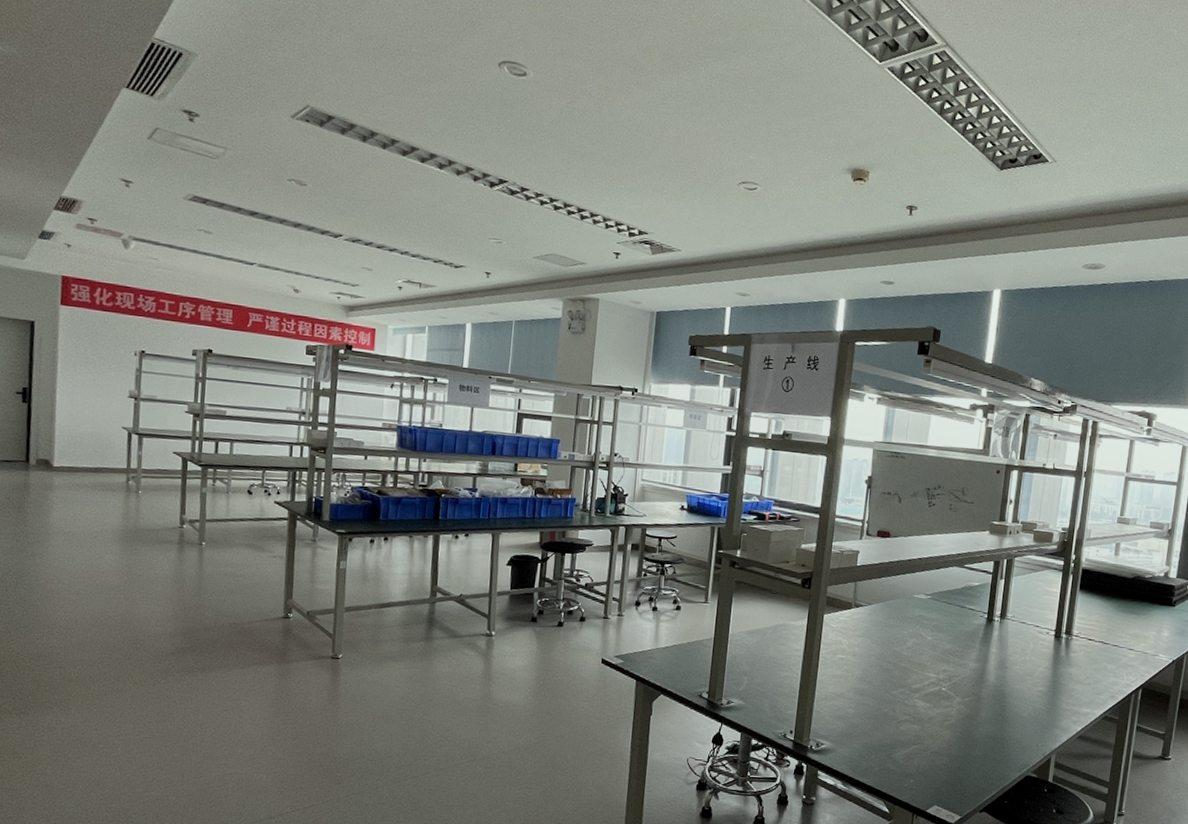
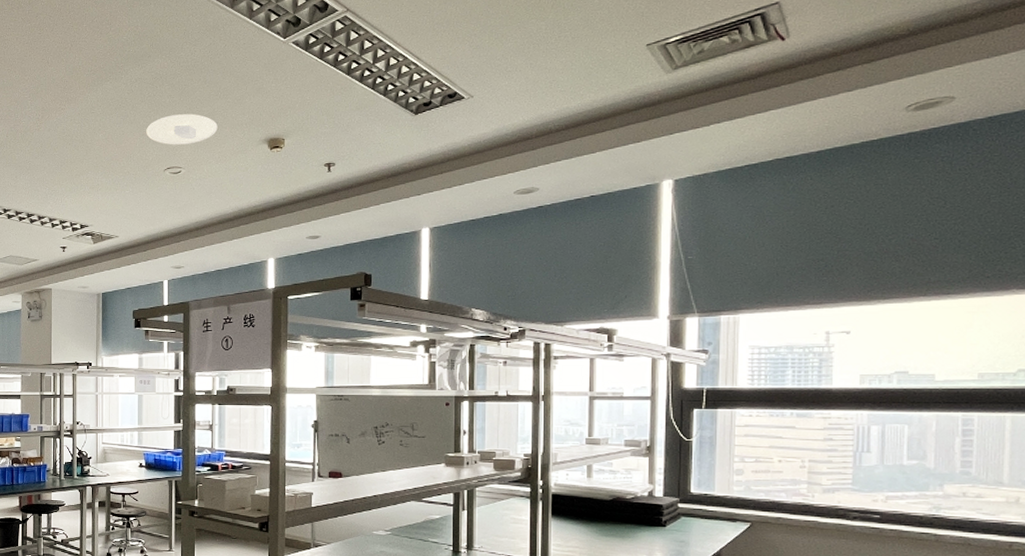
recessed light: none [722,123,801,160] -> present [146,113,218,145]

